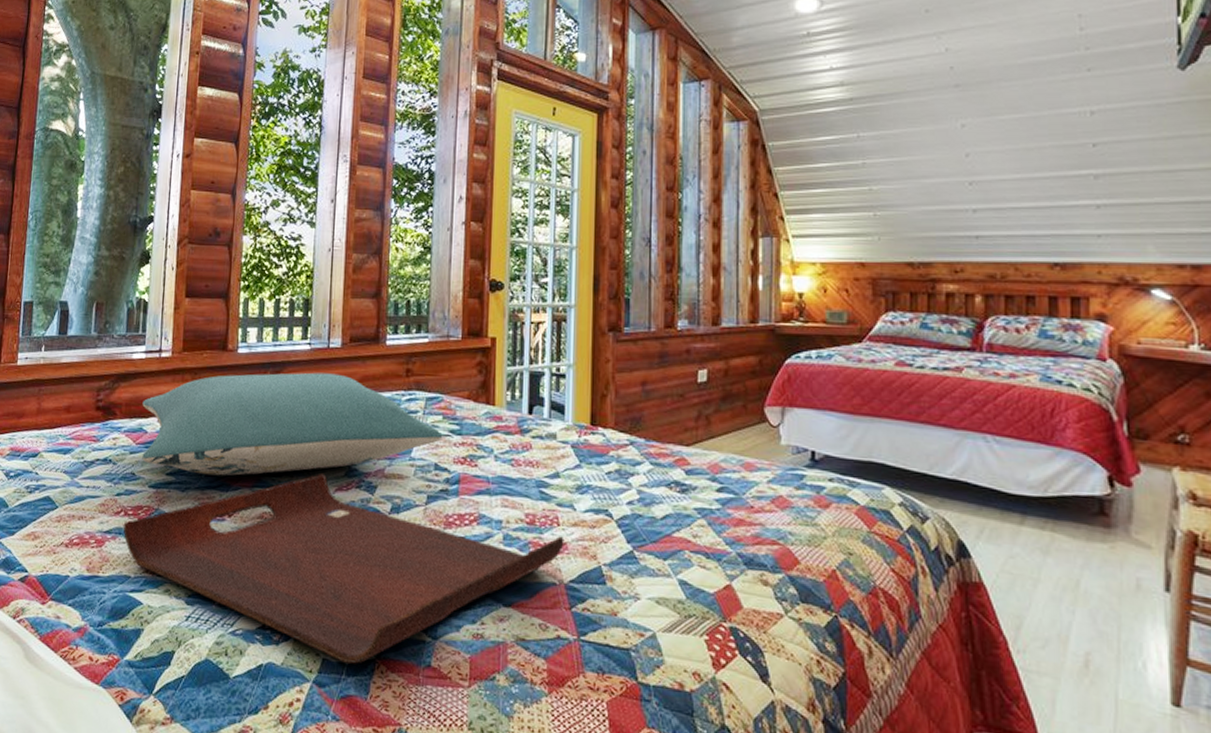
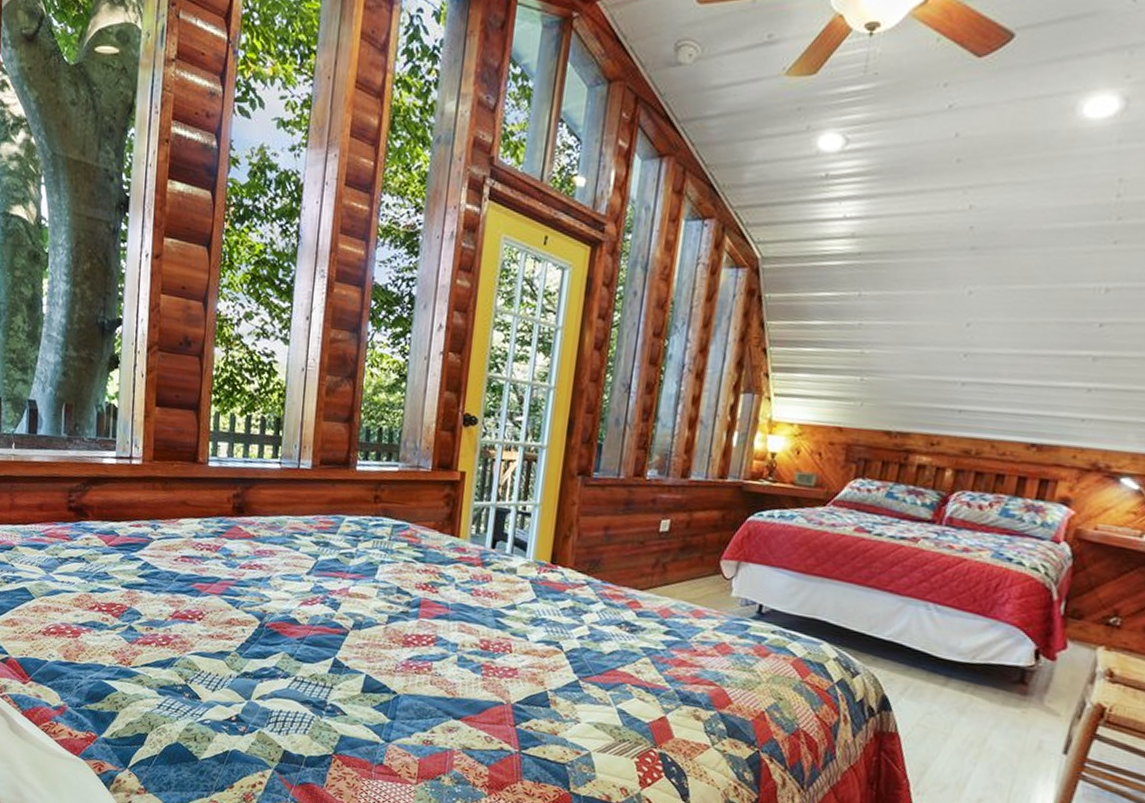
serving tray: present [123,474,565,664] -> none [97,587,515,758]
pillow: present [142,372,443,476] -> none [114,486,407,584]

